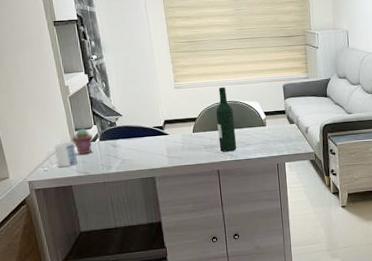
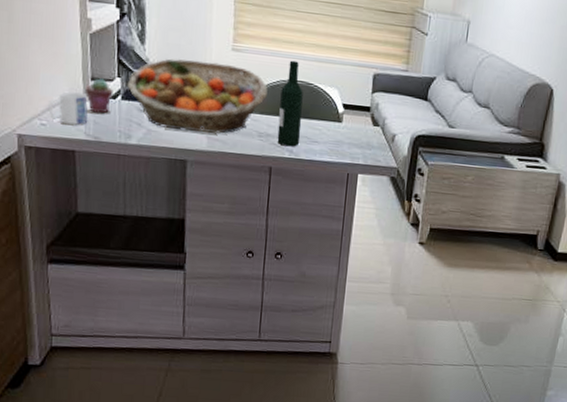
fruit basket: none [101,99,206,156] -> present [126,58,268,134]

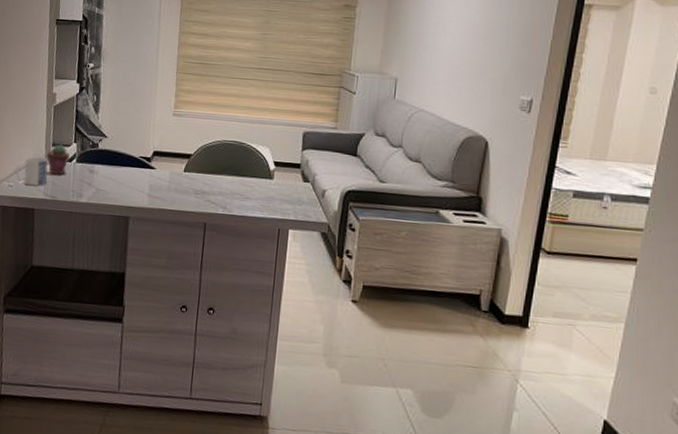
fruit basket: present [126,58,268,134] -> none [81,124,204,192]
wine bottle: present [277,60,303,147] -> none [211,122,237,204]

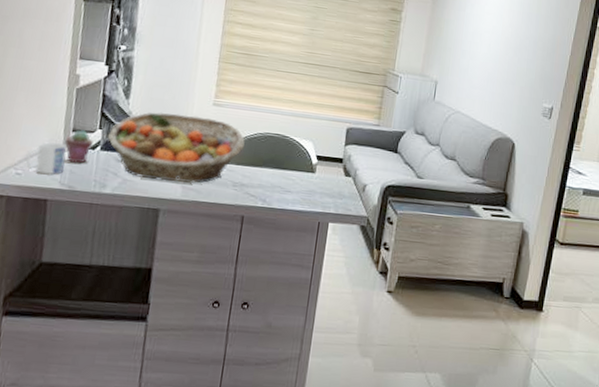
fruit basket: none [81,124,204,192] -> present [107,112,245,183]

